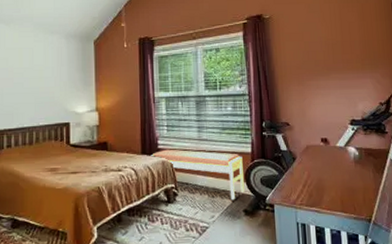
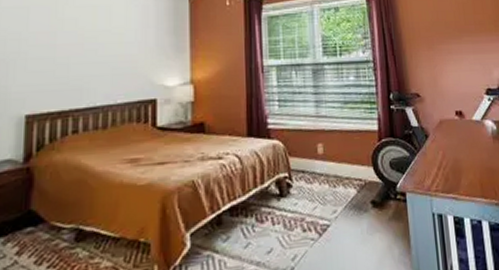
bench: present [150,149,244,201] -> none [258,129,371,190]

